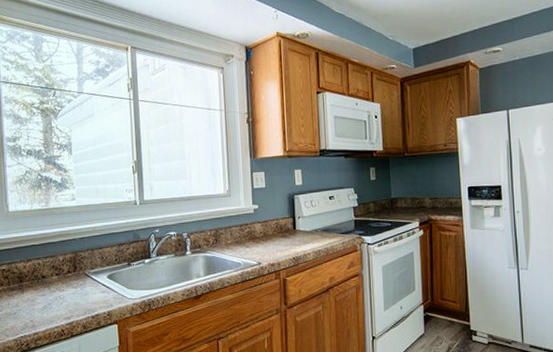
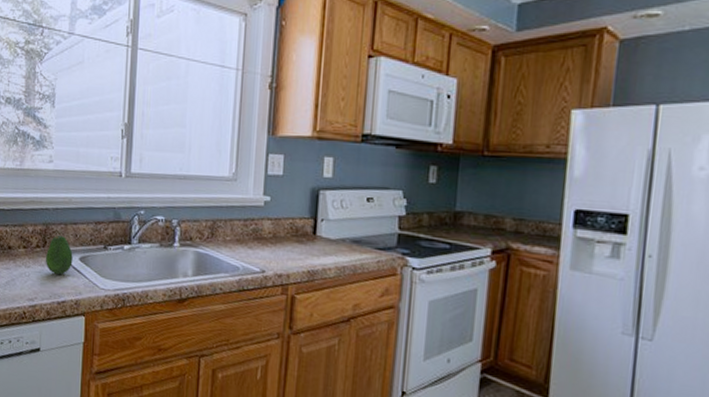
fruit: none [77,260,102,293] -> present [46,235,73,274]

